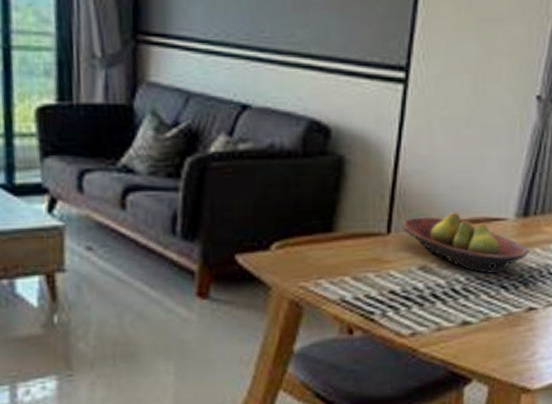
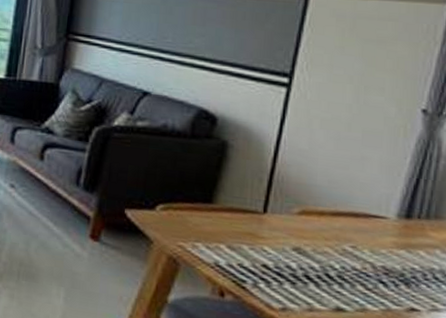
fruit bowl: present [402,212,529,275] -> none [278,202,411,268]

